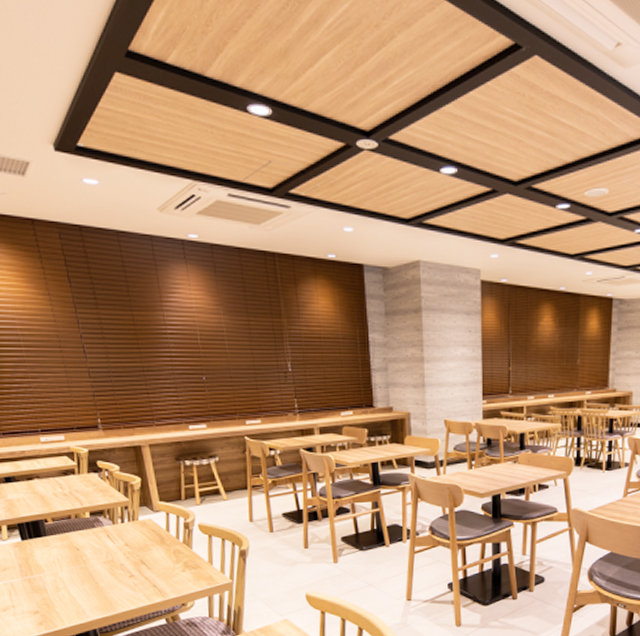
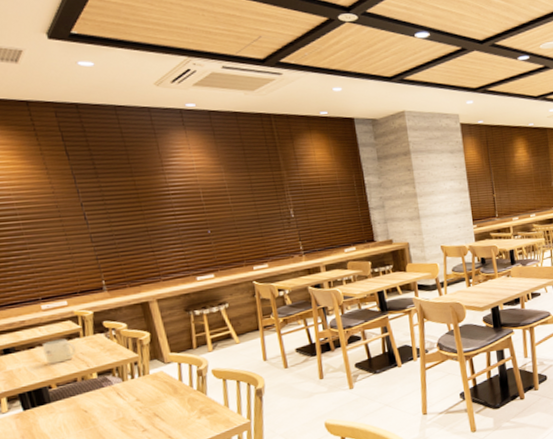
mug: none [40,474,71,498] -> present [43,338,76,364]

